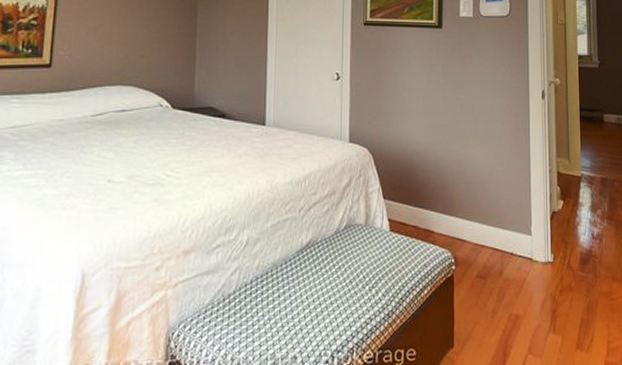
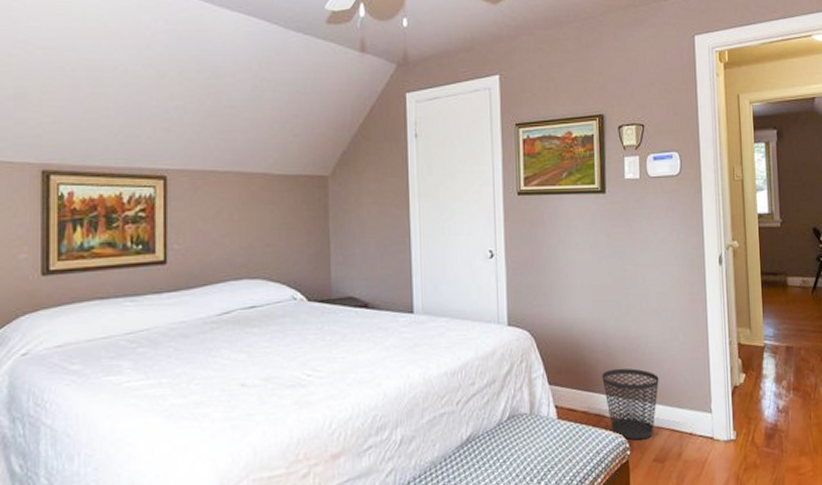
wastebasket: none [432,188,484,256] -> present [602,368,659,441]

